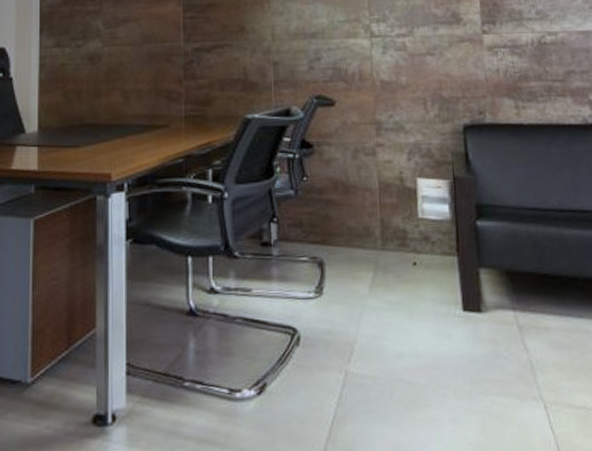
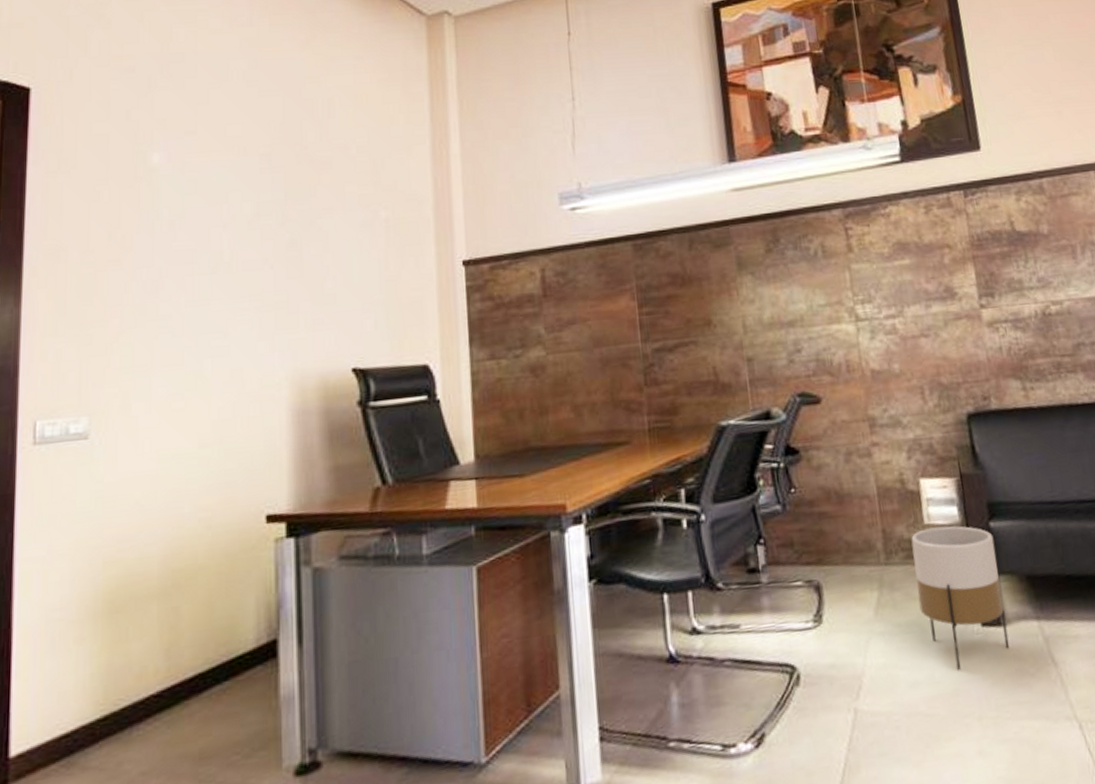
planter: none [405,221,487,347] -> present [911,526,1010,670]

